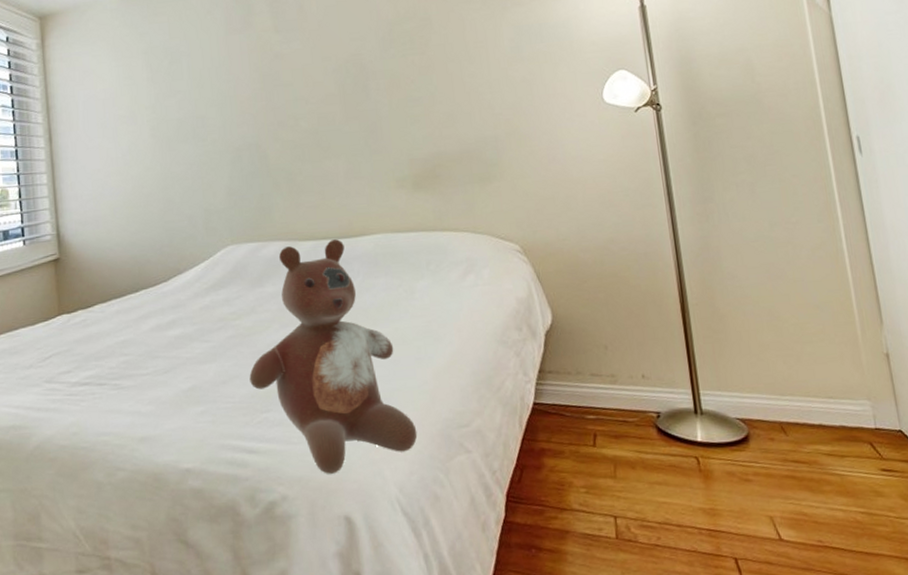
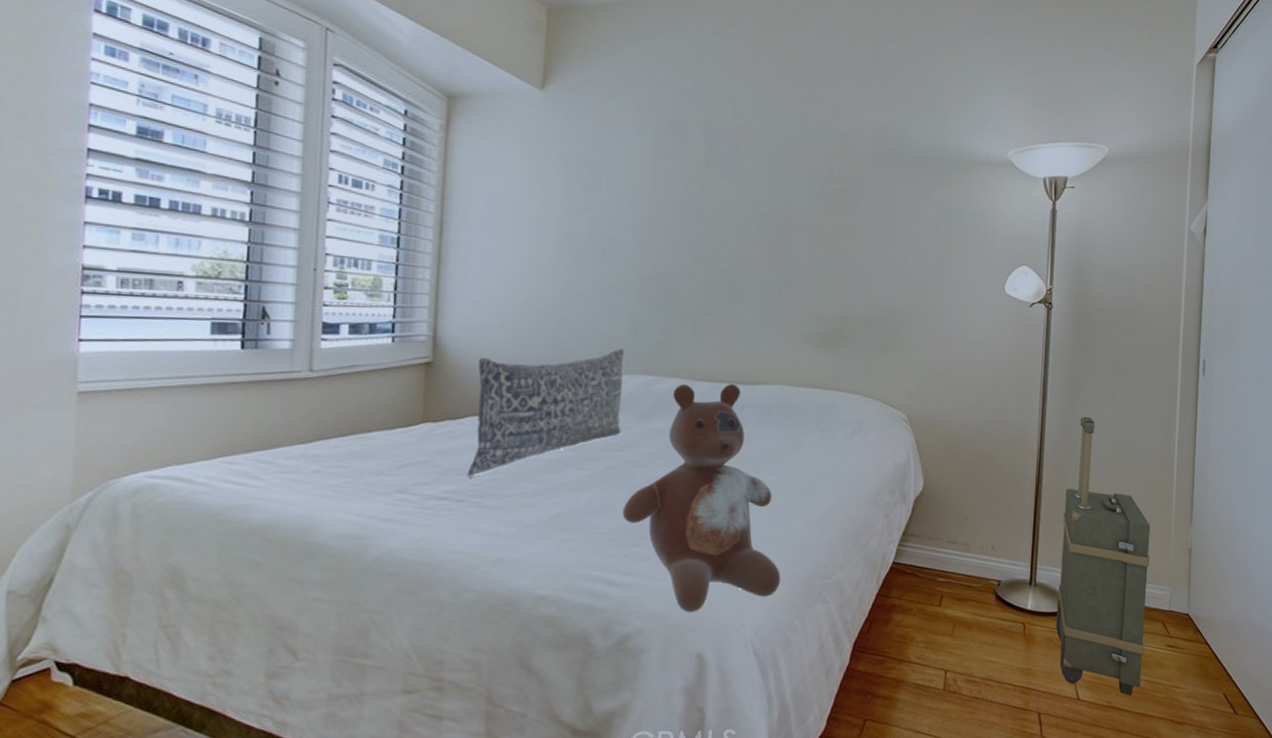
pillow: none [99,220,236,362] -> present [467,348,624,478]
suitcase: none [717,219,857,532] -> present [1055,416,1151,696]

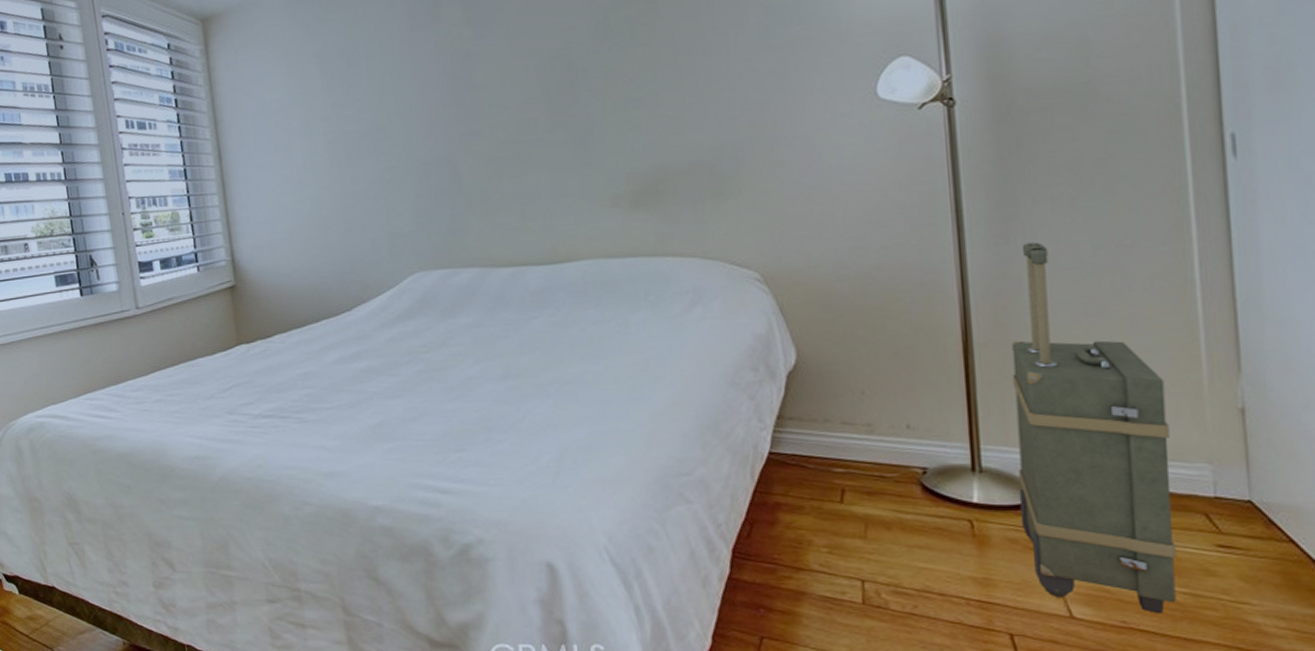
pillow: present [467,348,624,478] -> none [276,244,426,394]
stuffed bear: present [622,383,781,612] -> none [441,265,630,519]

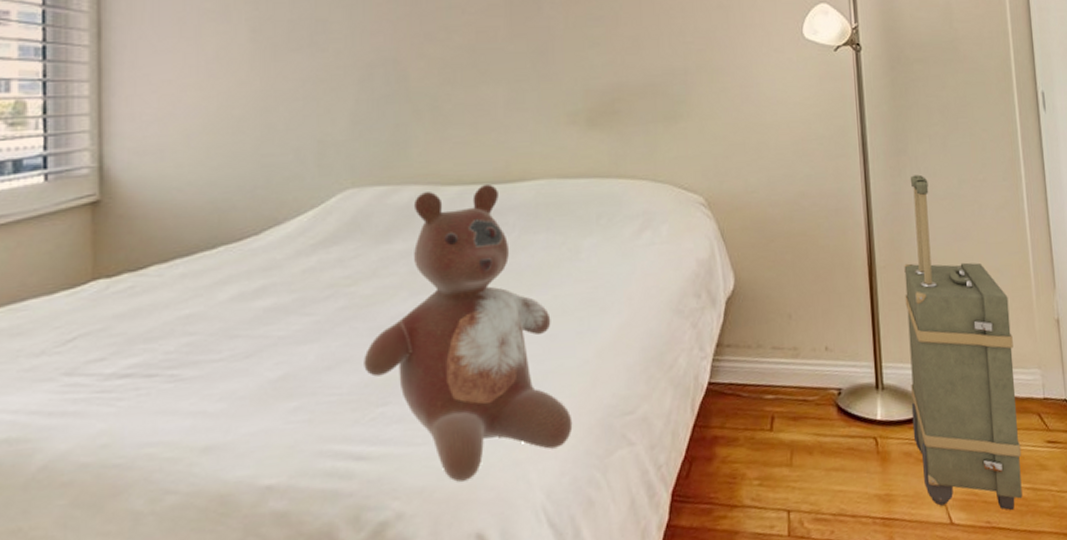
stuffed bear: none [441,265,630,519] -> present [364,183,573,482]

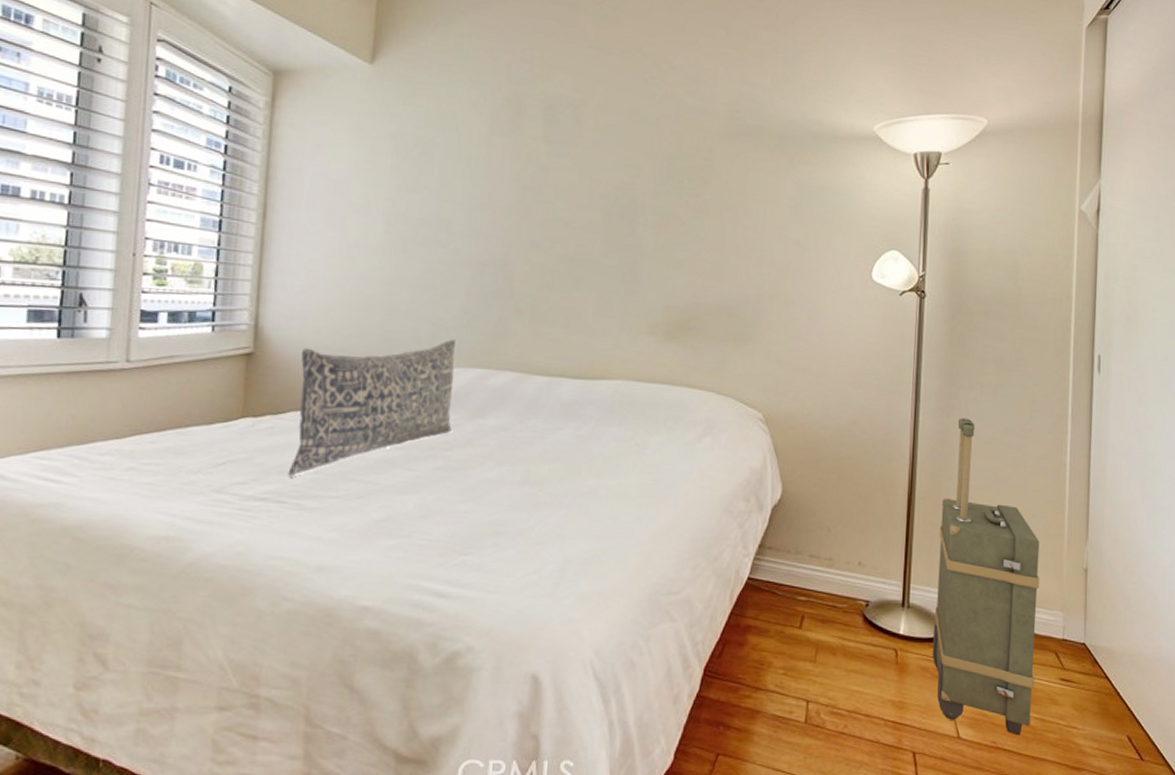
pillow: none [157,156,353,344] -> present [287,339,456,477]
stuffed bear: present [364,183,573,482] -> none [452,378,624,629]

